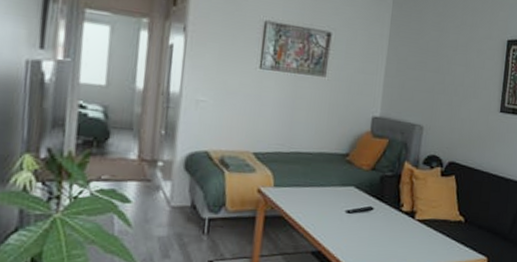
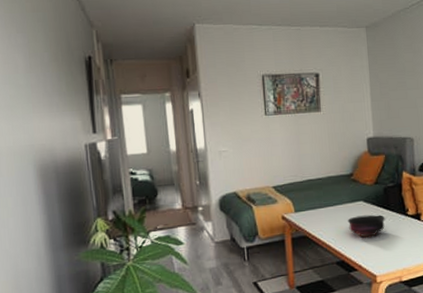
bowl: none [333,202,376,229] -> present [347,214,386,238]

